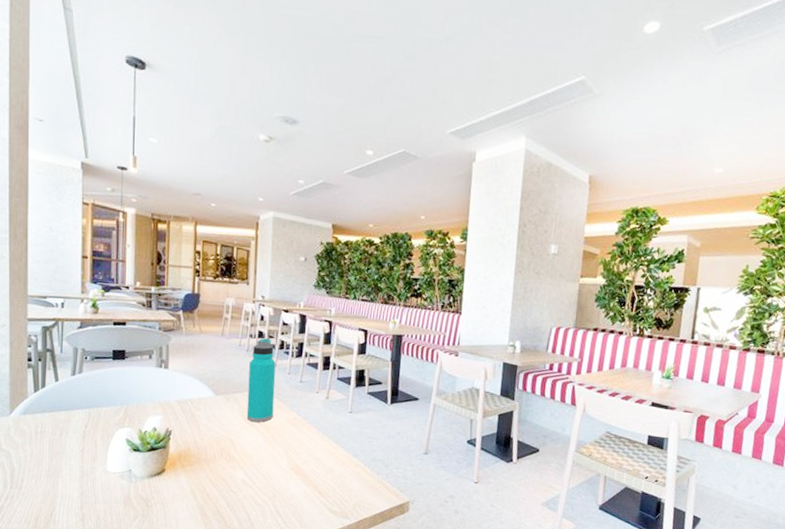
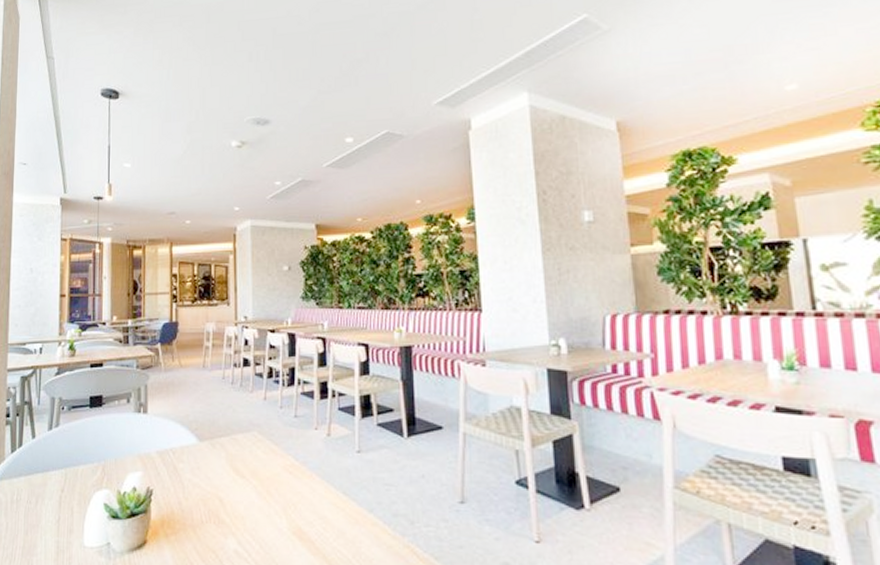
water bottle: present [246,338,276,422] -> none [235,366,266,472]

